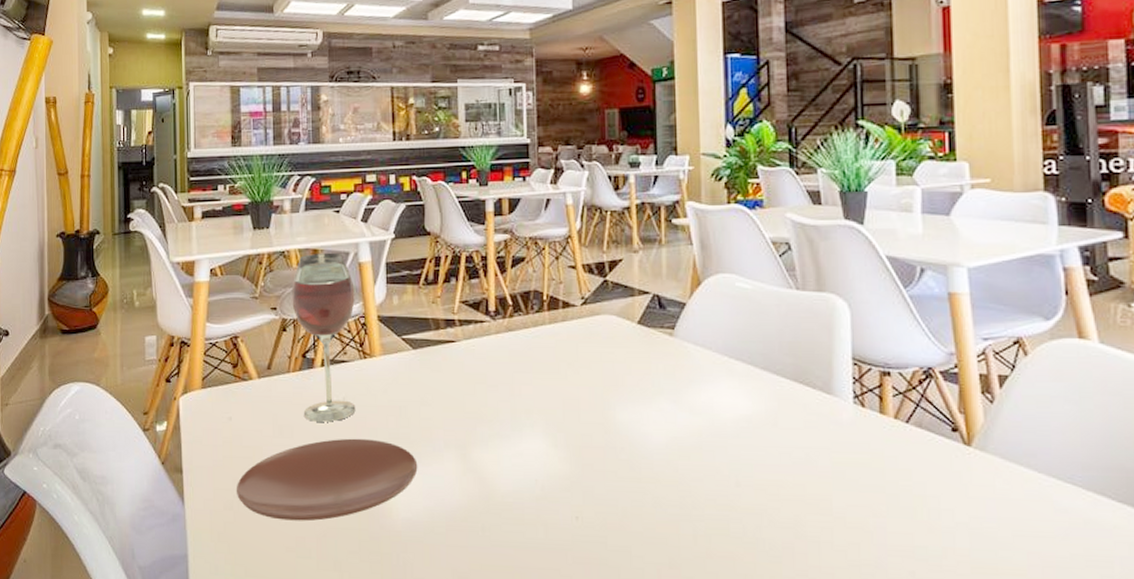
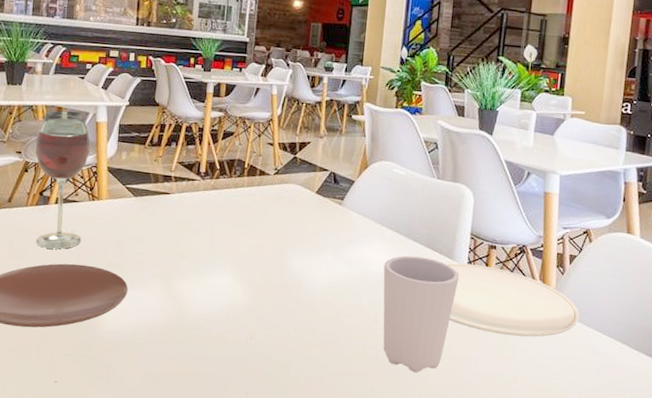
cup: none [739,395,845,551] -> present [383,255,460,372]
plate: none [821,399,1025,494] -> present [444,262,580,337]

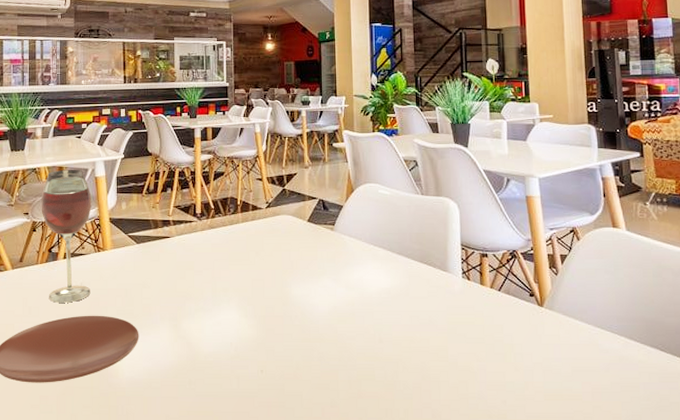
cup: present [383,255,460,372] -> none [381,273,456,389]
plate: present [444,262,580,337] -> none [439,275,580,342]

